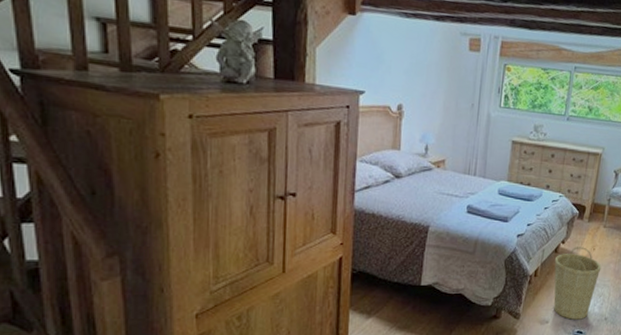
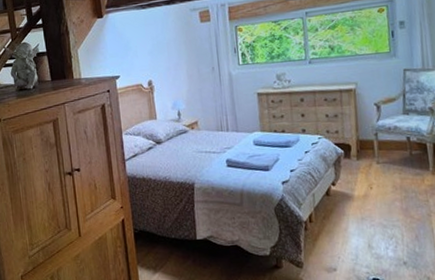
basket: present [553,247,602,320] -> none [328,187,386,266]

